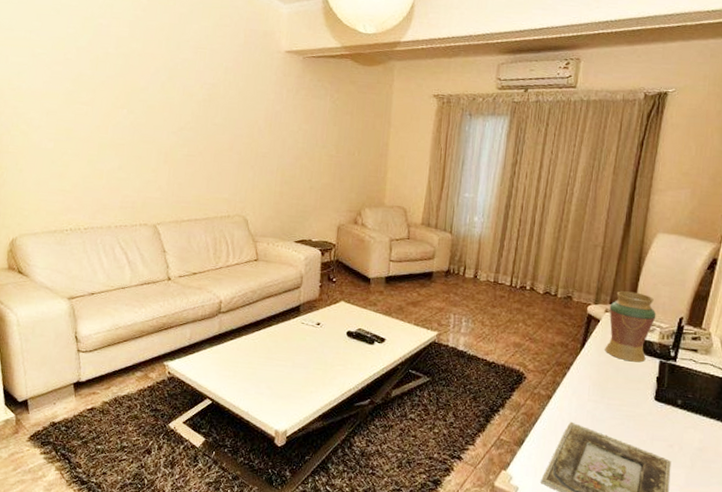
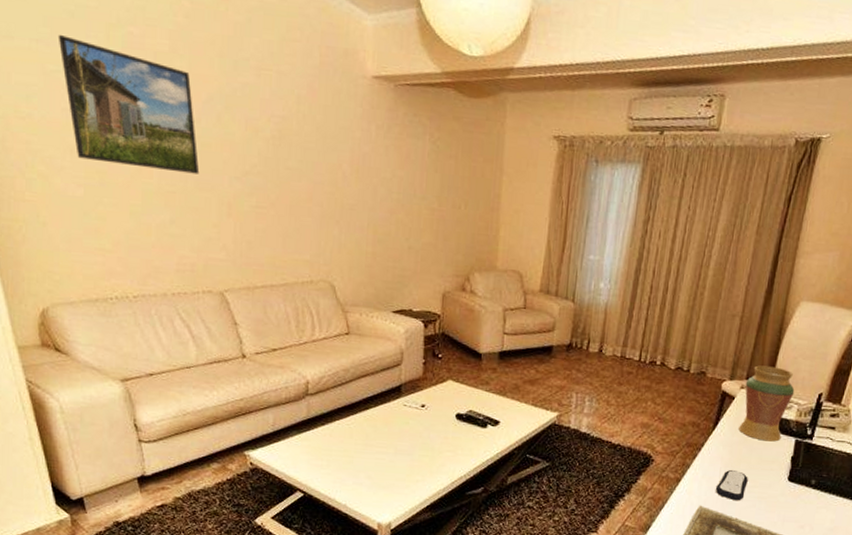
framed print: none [46,26,145,130] -> present [58,34,200,174]
remote control: none [585,388,616,419] -> present [715,469,748,501]

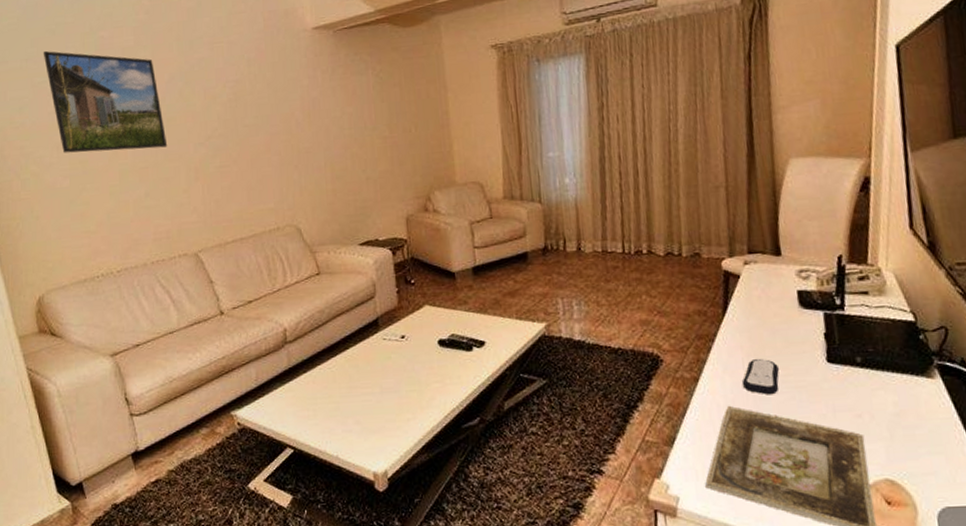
decorative vase: present [739,365,795,442] -> none [748,234,809,320]

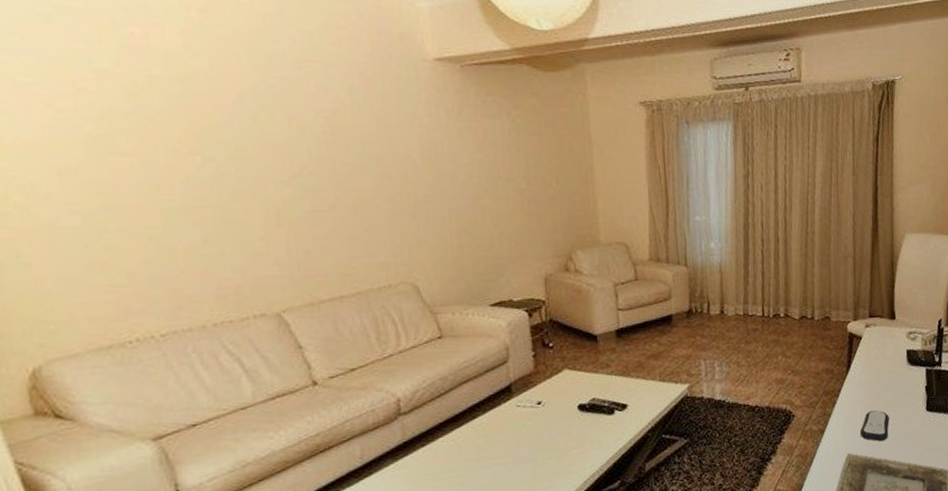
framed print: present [43,50,168,153] -> none [30,41,236,184]

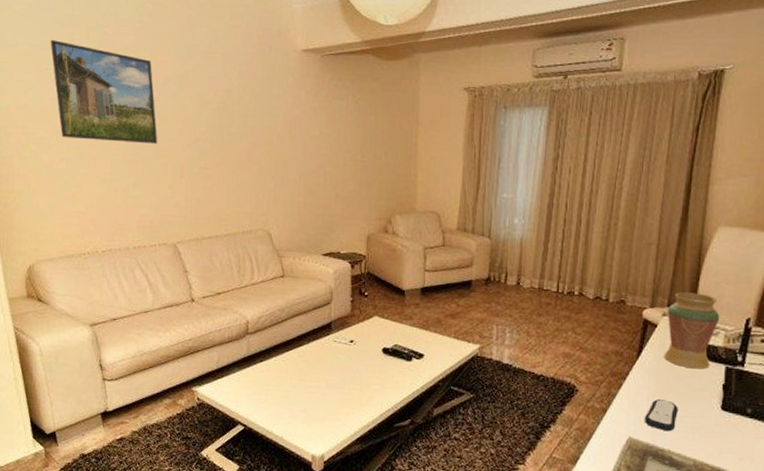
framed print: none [30,41,236,184] -> present [50,39,158,144]
decorative vase: none [869,300,916,376] -> present [664,292,720,369]

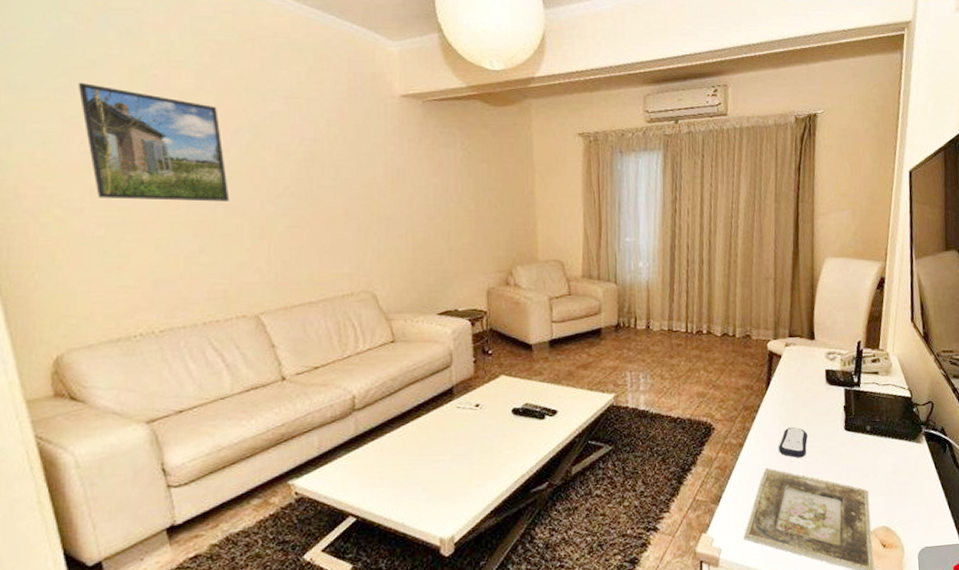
decorative vase: present [664,292,720,369] -> none [789,321,835,394]

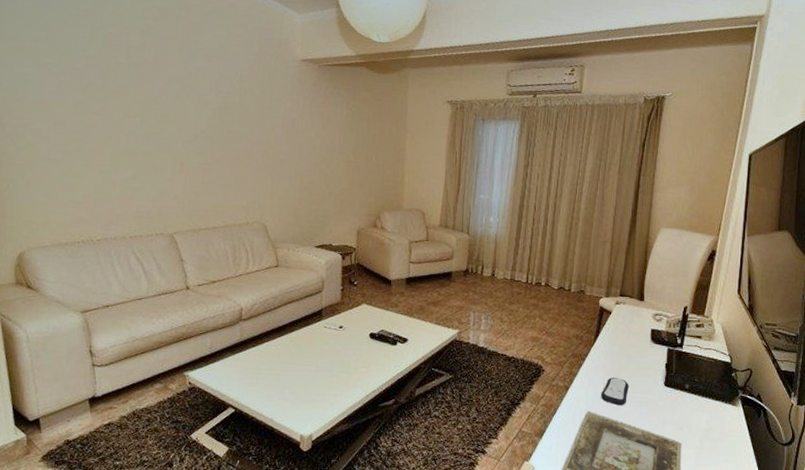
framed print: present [78,82,230,202] -> none [52,35,159,139]

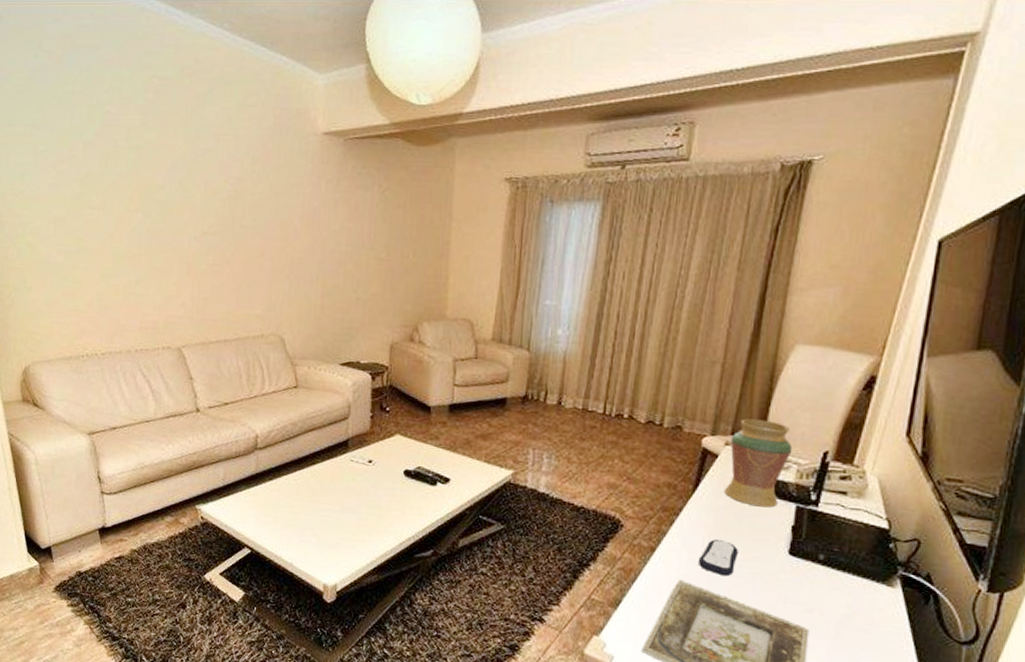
decorative vase: none [617,283,663,351] -> present [724,418,793,508]

